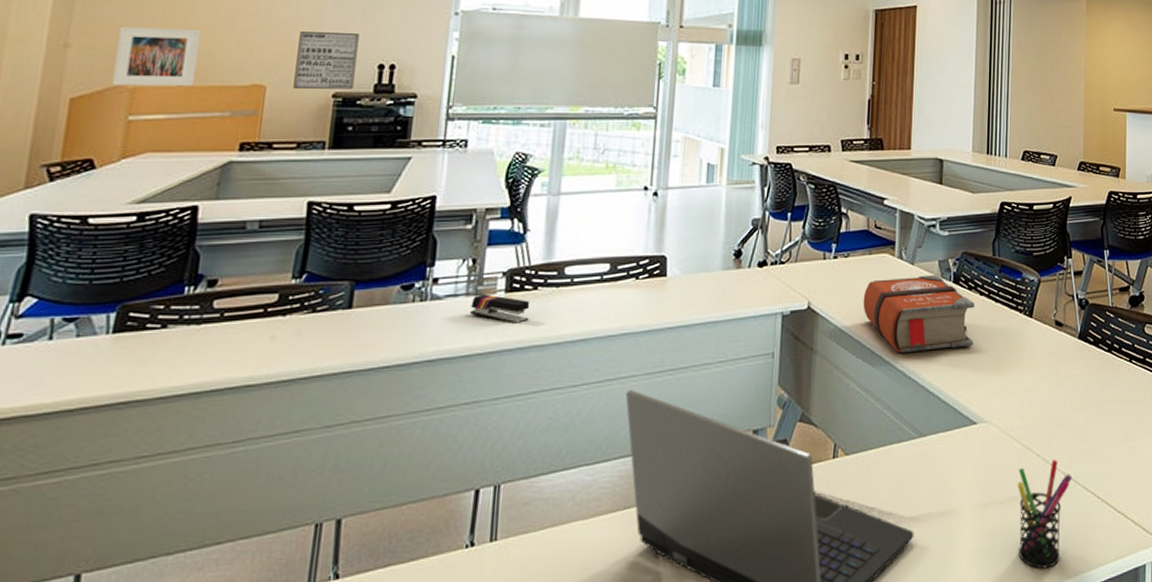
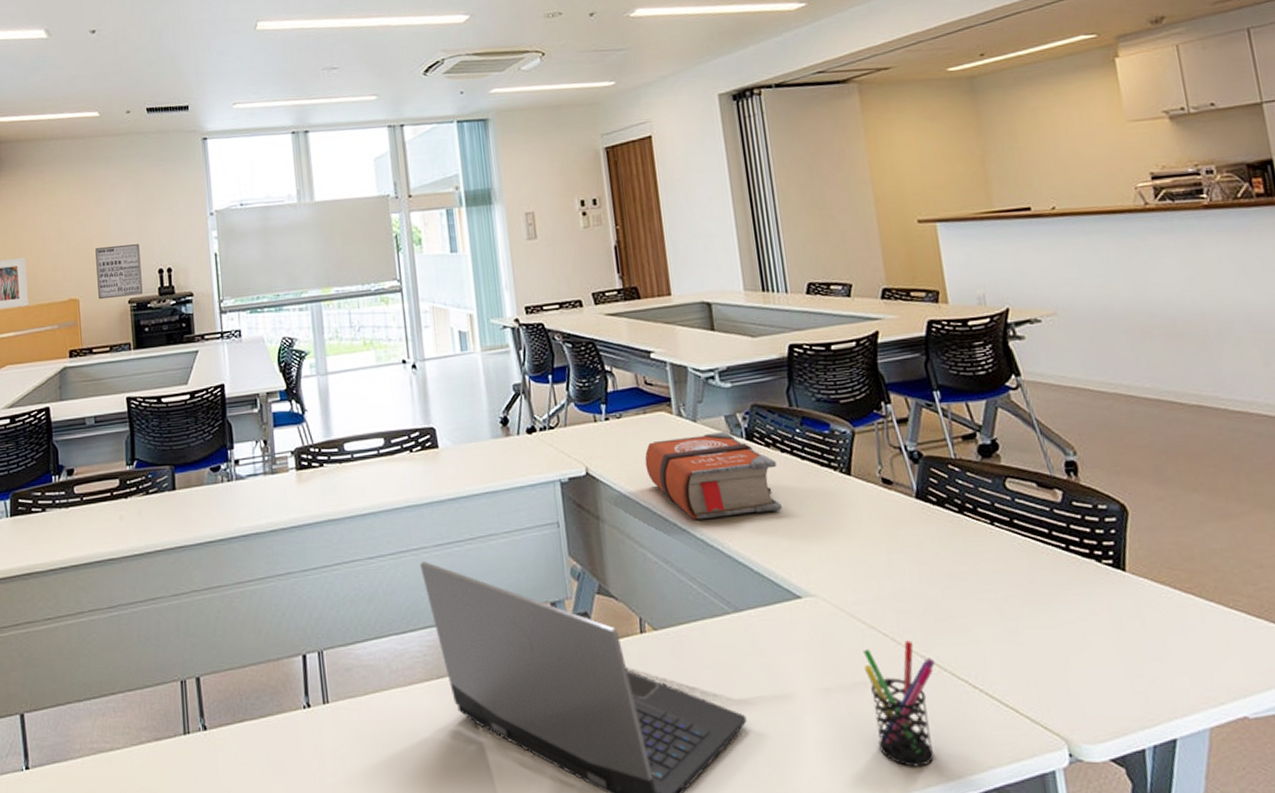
stapler: present [470,294,530,324] -> none [269,472,321,499]

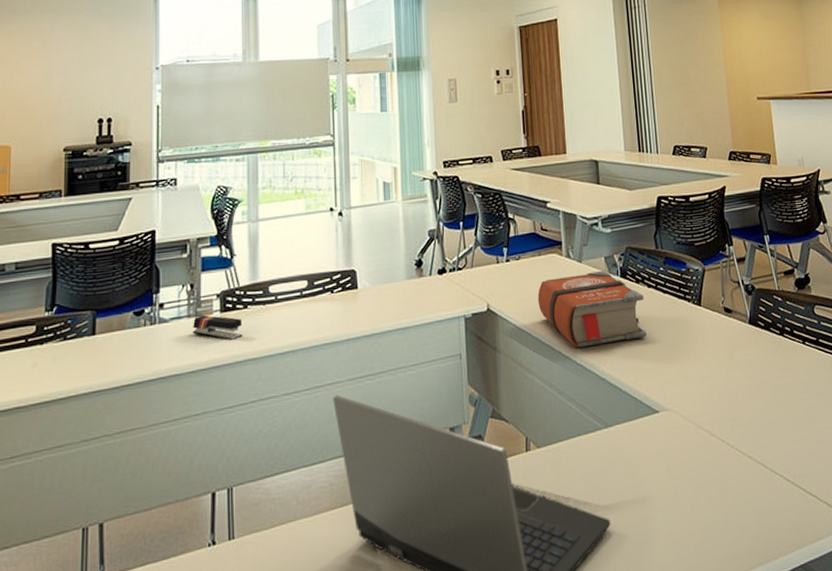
wall art: present [95,244,143,300] -> none [32,94,80,147]
stapler: none [269,472,321,499] -> present [193,314,243,340]
pen holder: present [863,640,936,767] -> none [705,444,760,553]

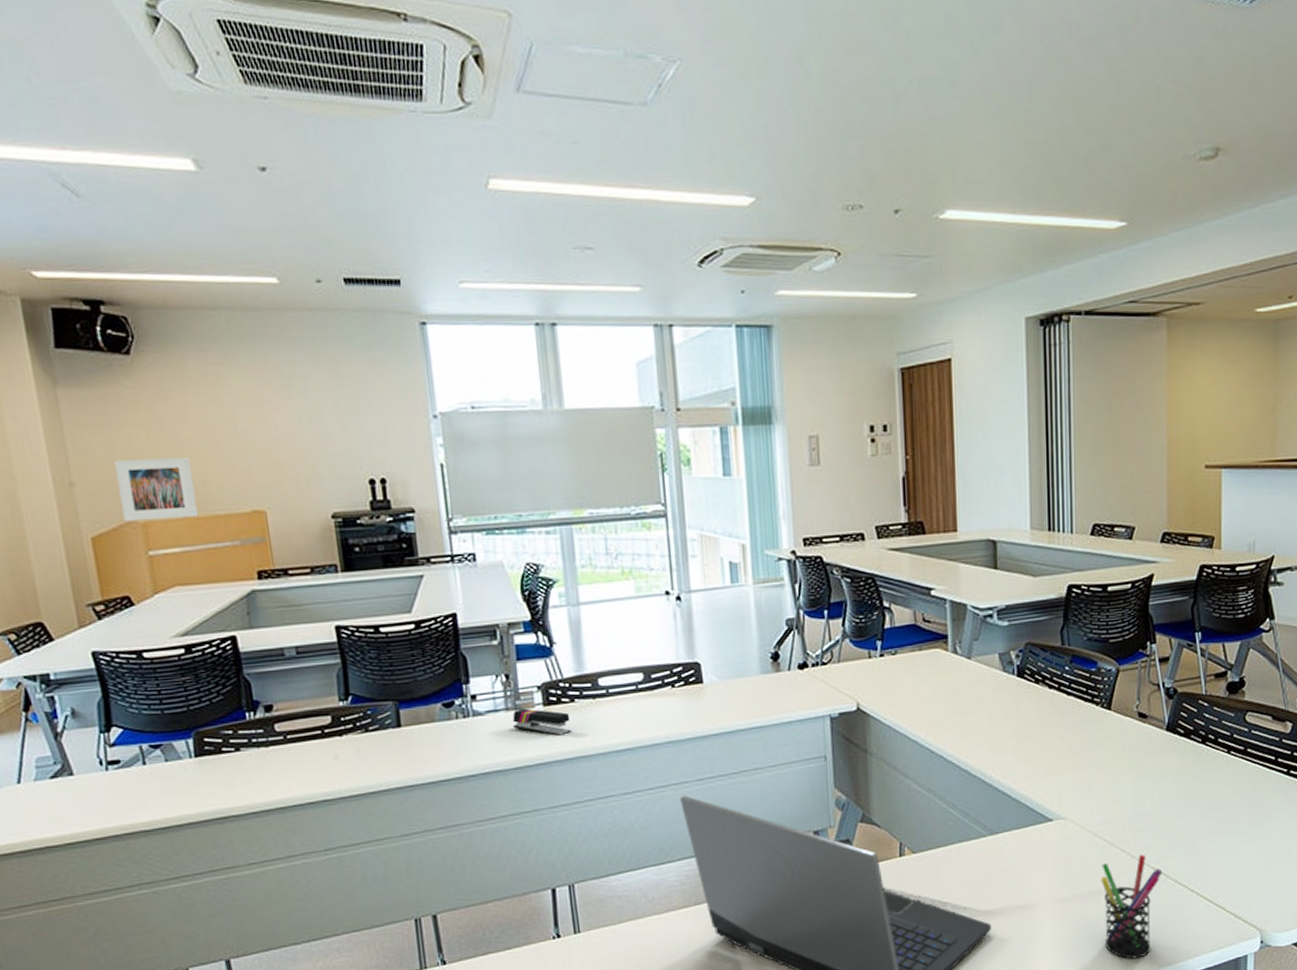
bible: present [537,270,647,348] -> none [917,668,1044,752]
pen holder: none [705,444,760,553] -> present [1101,854,1163,959]

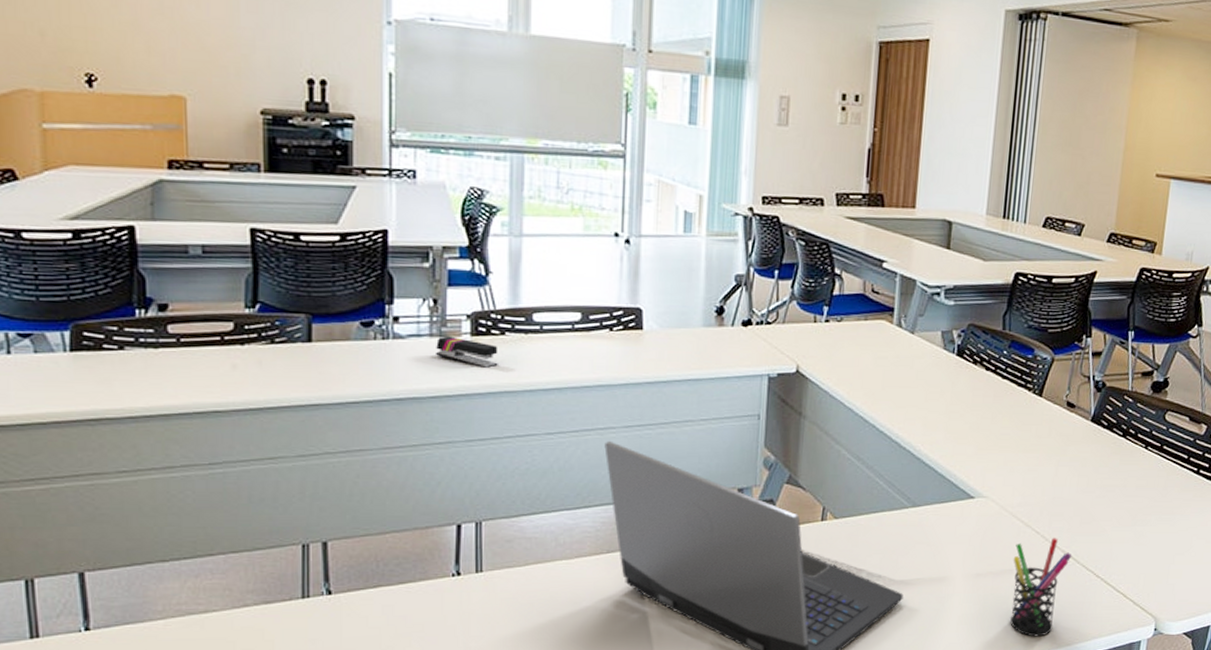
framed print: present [114,457,198,521] -> none [14,20,106,93]

